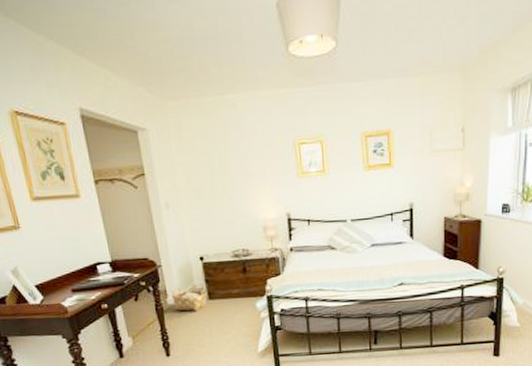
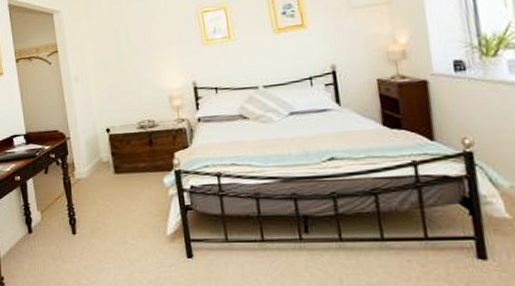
woven basket: present [171,287,208,311] -> none [79,160,114,186]

